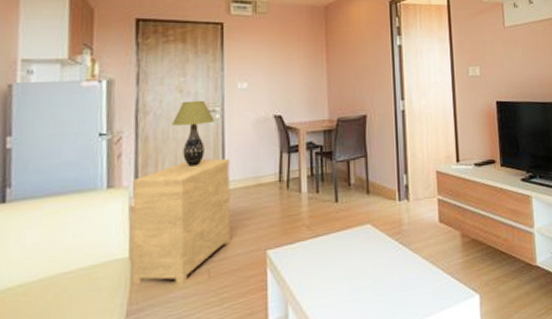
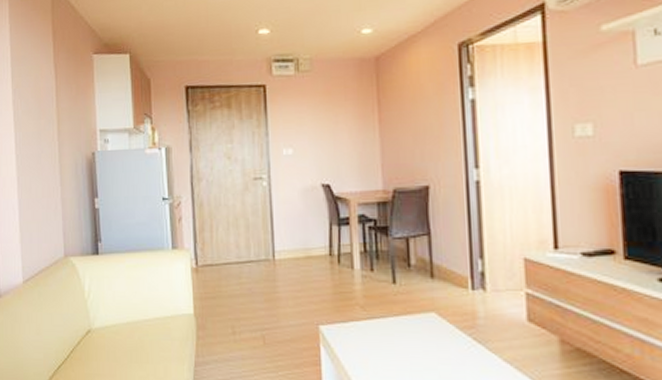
side table: present [132,158,231,284] -> none [193,227,283,345]
table lamp: present [172,100,215,167] -> none [223,167,262,234]

